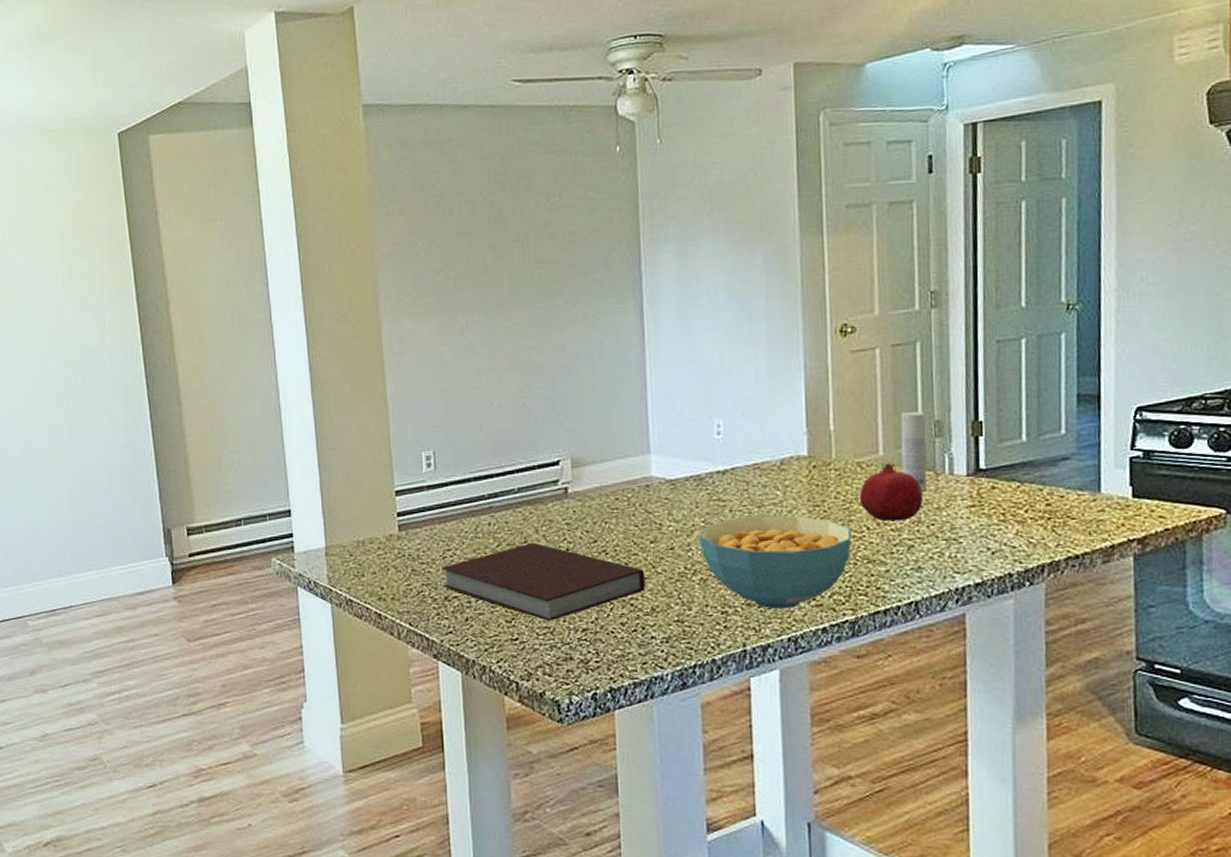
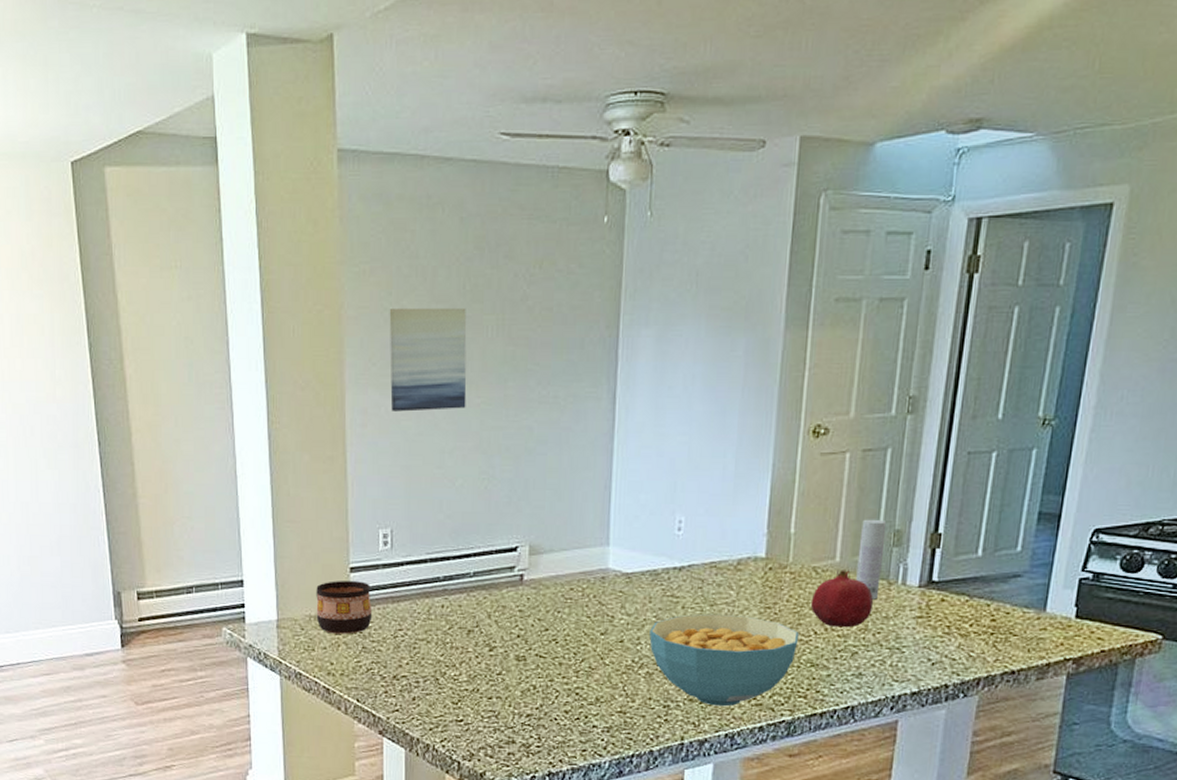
cup: none [363,504,420,558] -> present [316,581,373,634]
wall art: none [419,237,499,338] -> present [389,307,467,412]
notebook: present [442,542,646,621] -> none [392,627,593,705]

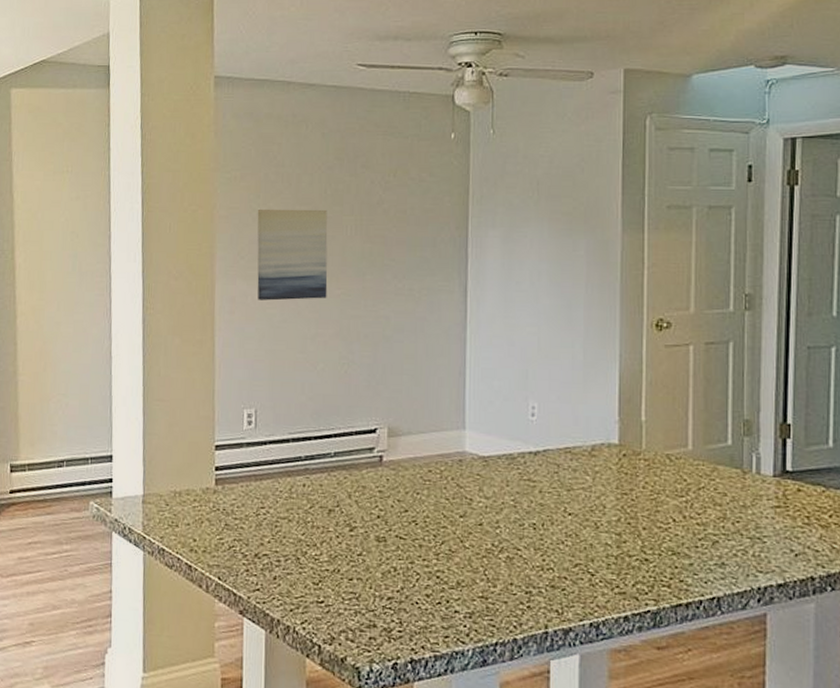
cup: present [316,581,373,634] -> none [181,458,236,511]
cereal bowl: present [649,613,799,707] -> none [508,498,658,595]
fruit: present [810,570,874,628] -> none [667,457,730,516]
bottle: present [856,519,885,600] -> none [710,408,735,488]

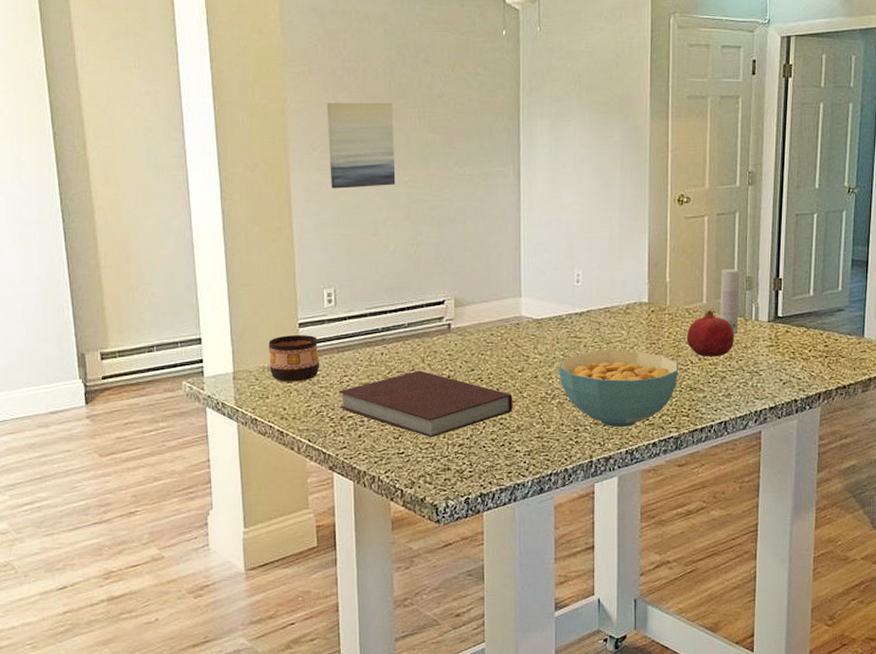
cup: none [181,458,236,511] -> present [269,335,320,382]
notebook: none [254,506,453,587] -> present [339,370,513,438]
cereal bowl: none [508,498,658,595] -> present [559,350,679,428]
fruit: none [667,457,730,516] -> present [686,310,735,357]
bottle: none [710,408,735,488] -> present [720,269,739,333]

